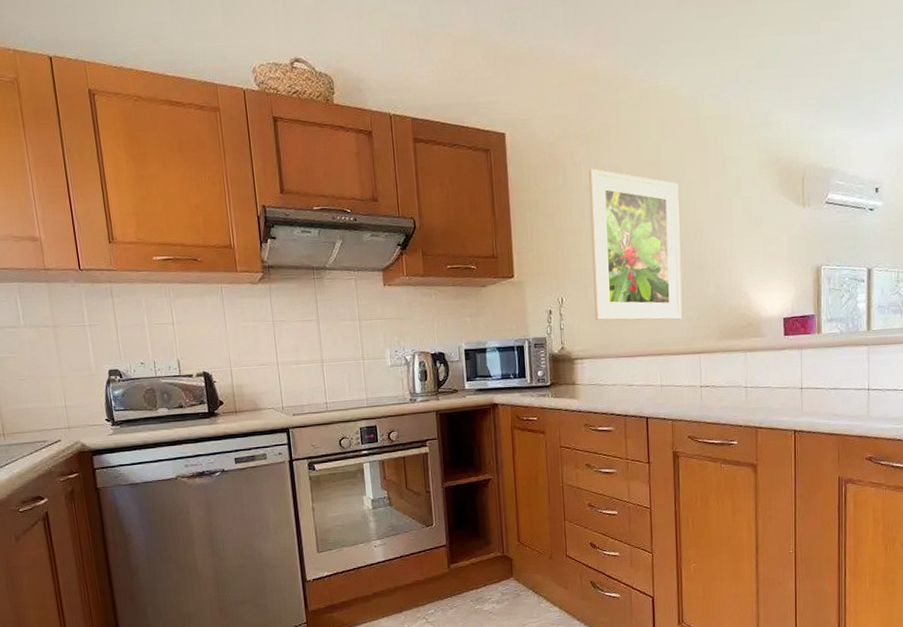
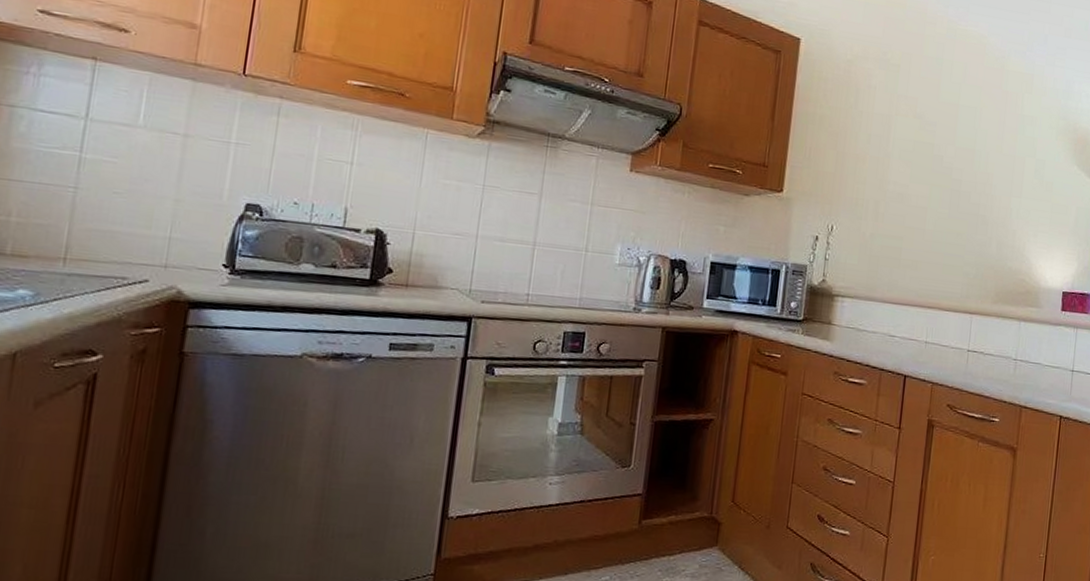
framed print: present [588,168,683,321] -> none [865,95,974,273]

